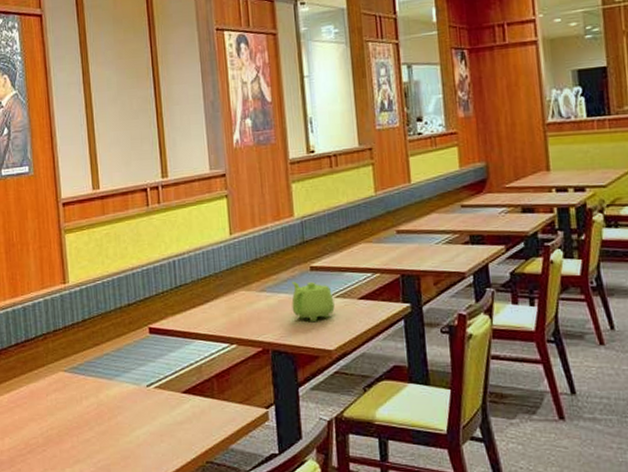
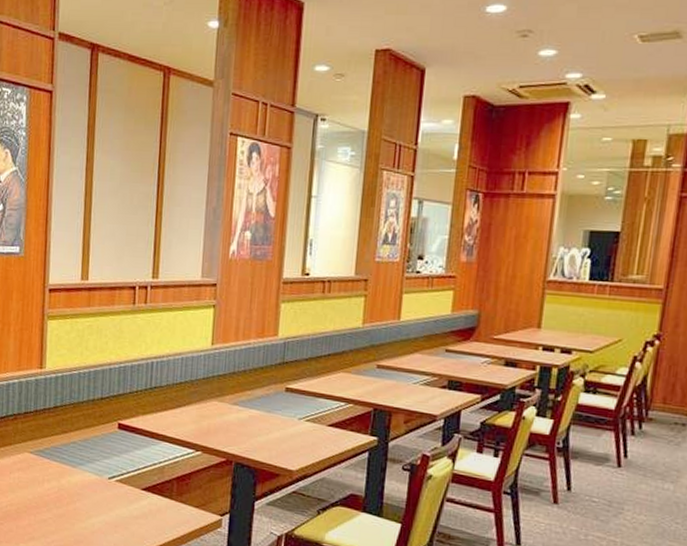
teapot: present [291,281,335,323] -> none [261,399,304,442]

